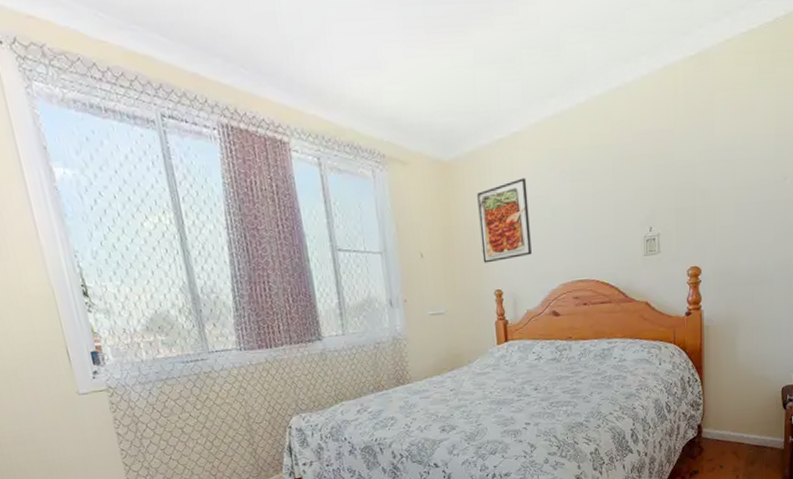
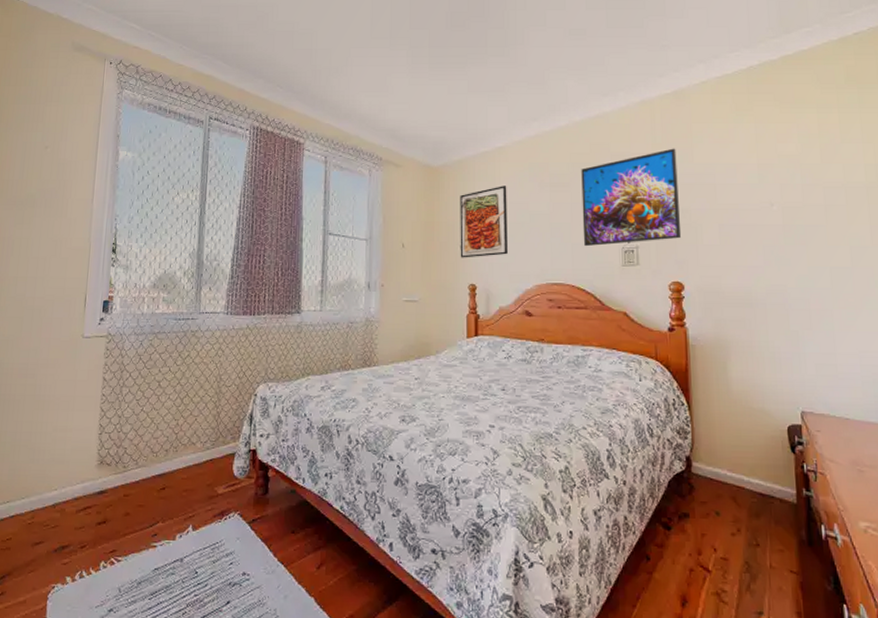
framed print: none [603,122,701,239] -> present [581,148,682,247]

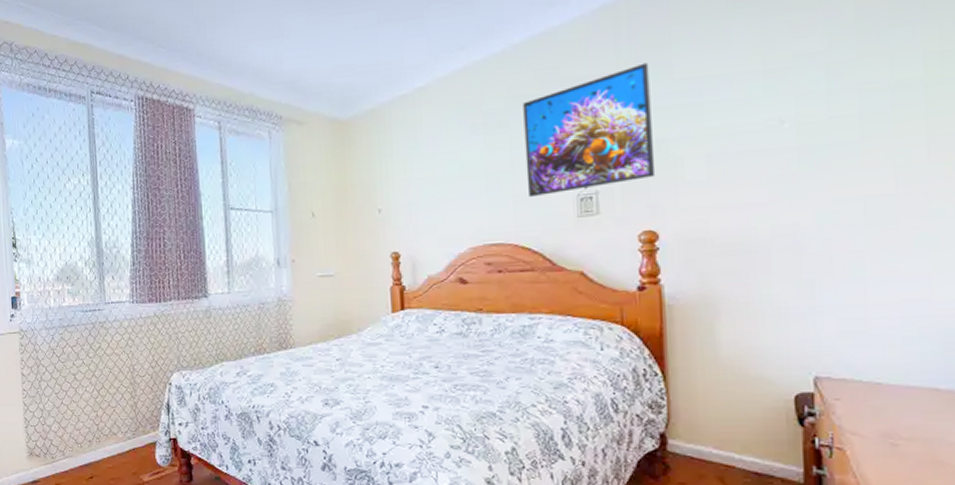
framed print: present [460,186,508,258] -> none [375,133,435,224]

